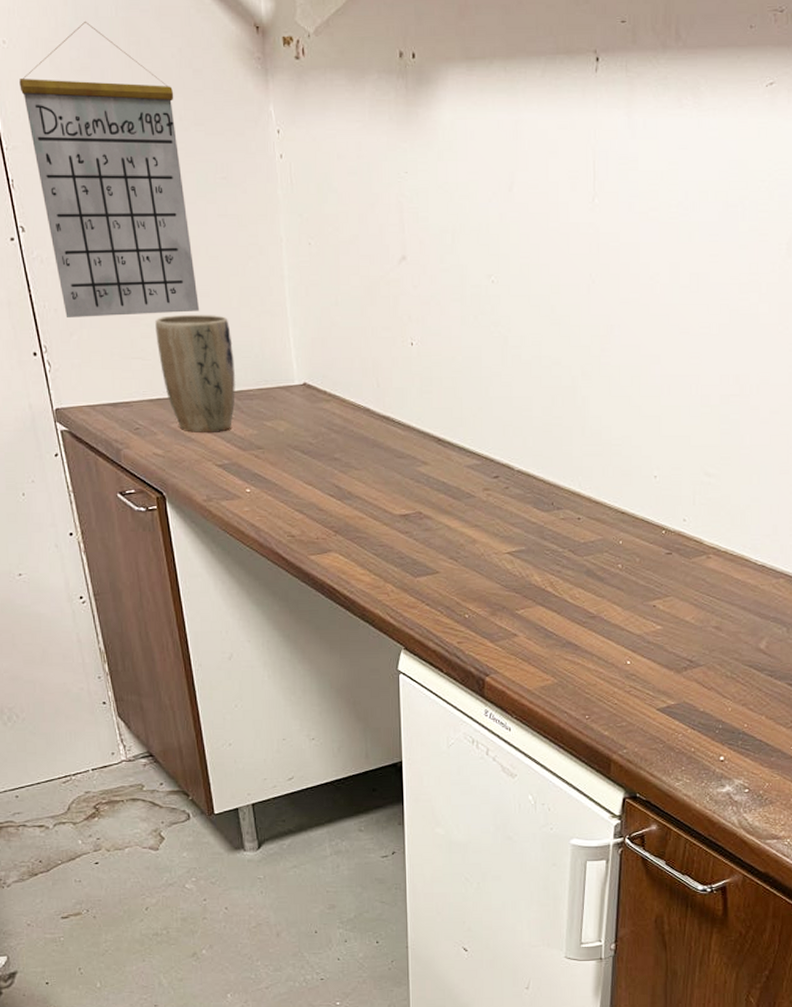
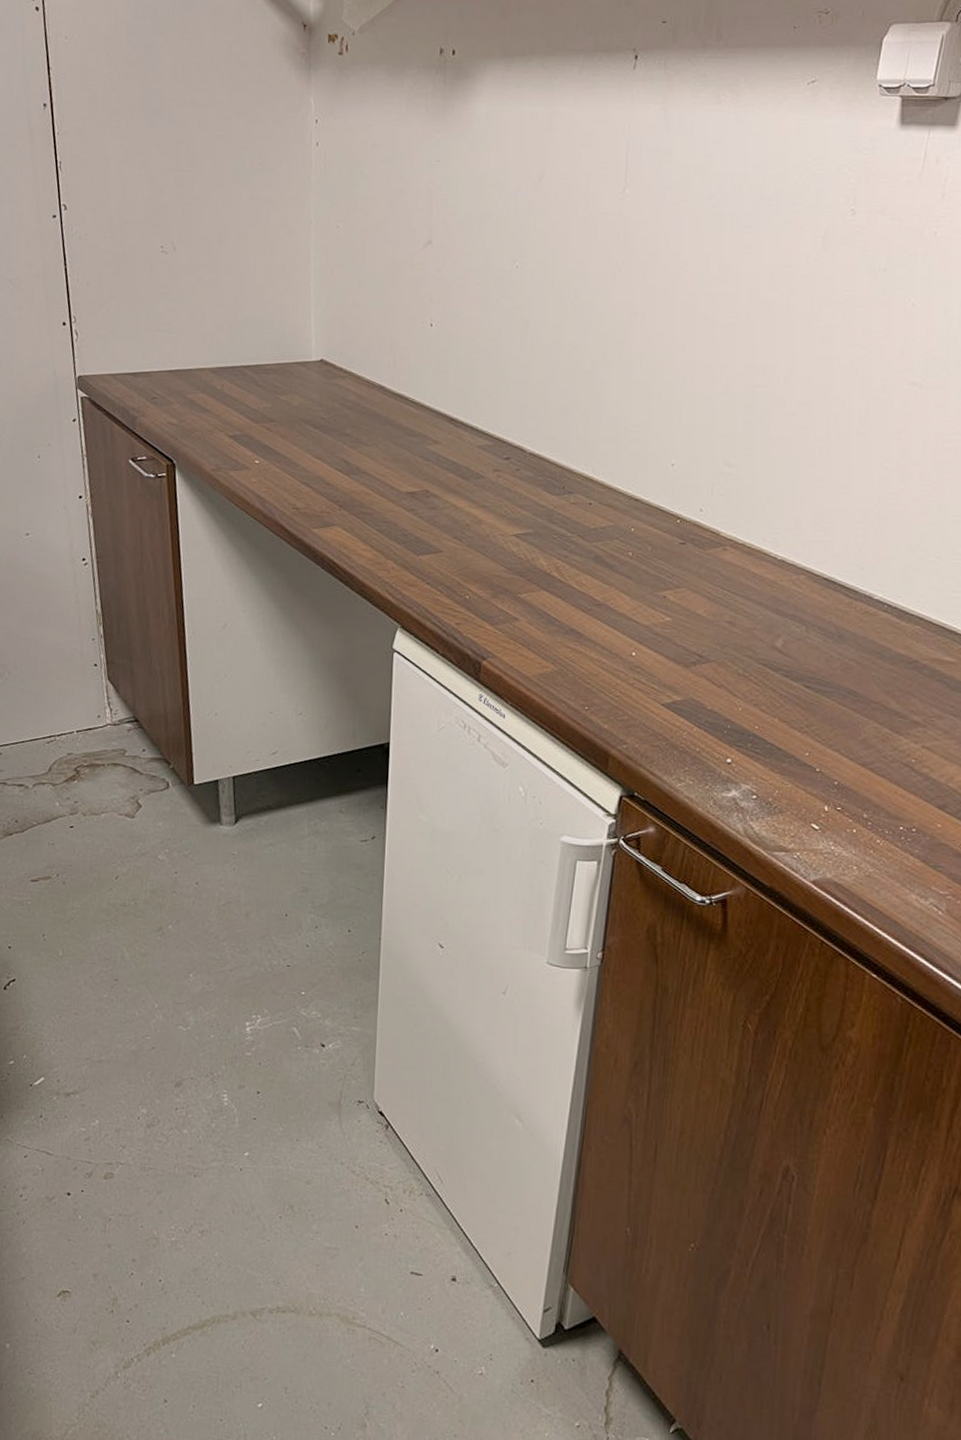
calendar: present [19,20,200,317] -> none [76,19,226,291]
plant pot: present [155,314,235,434] -> none [181,290,255,405]

